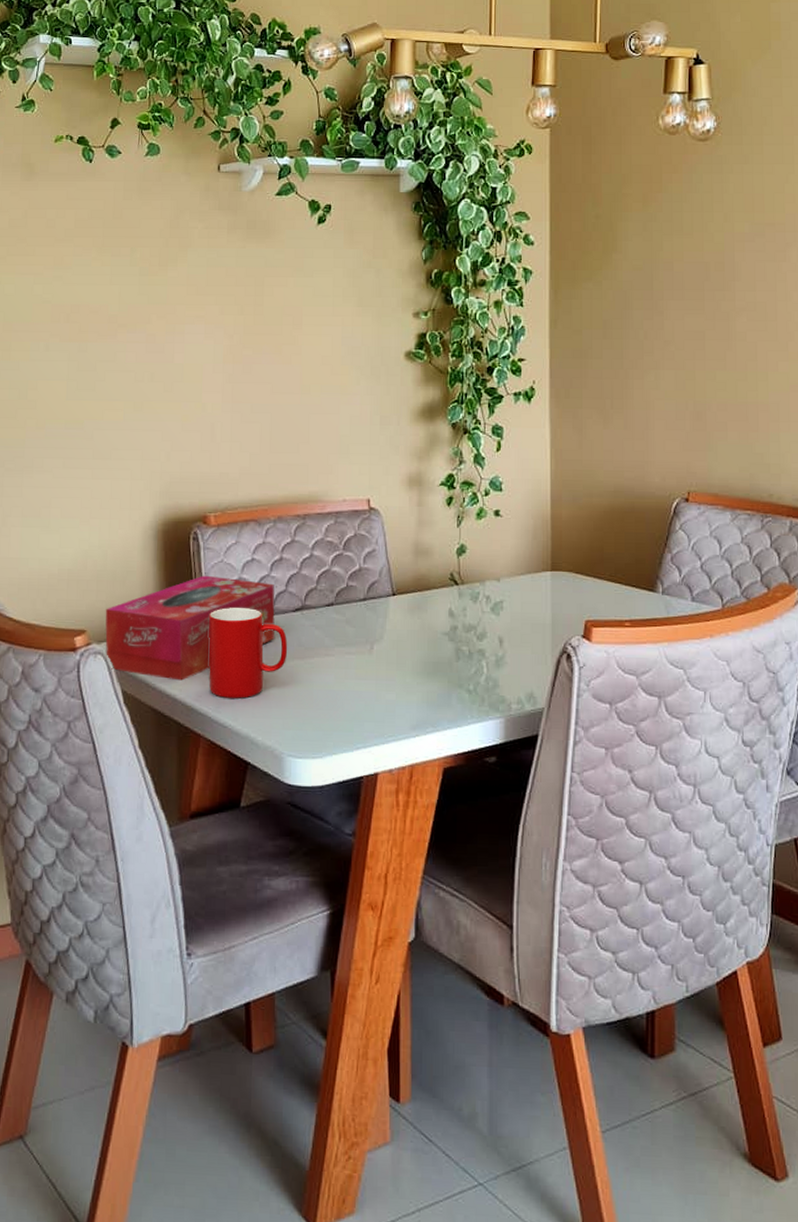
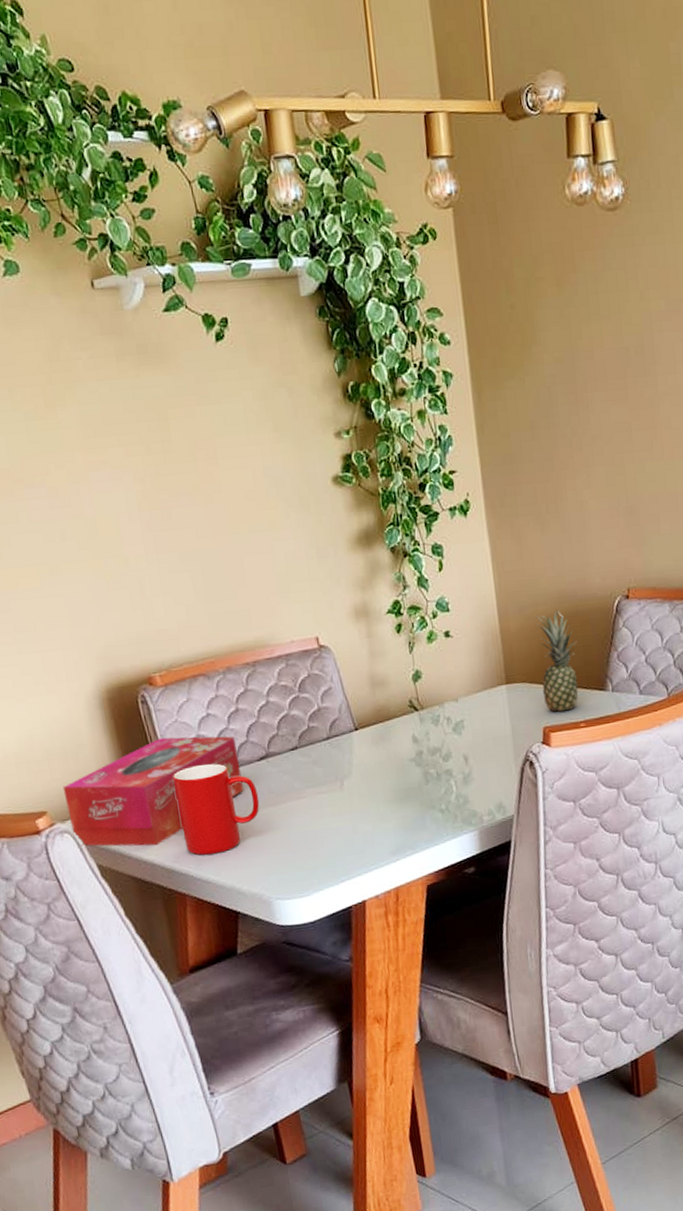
fruit: none [588,503,630,607] -> present [534,609,579,712]

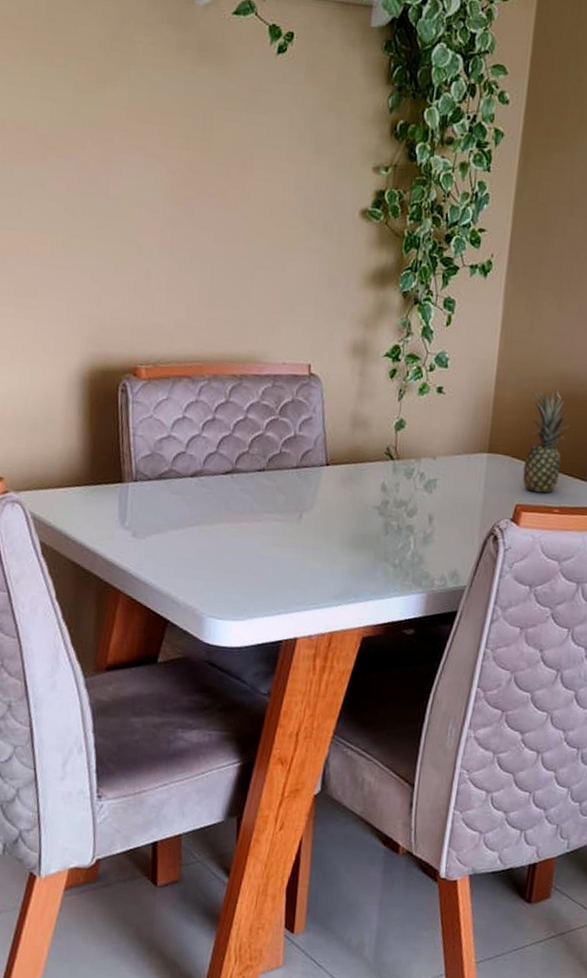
tissue box: present [62,736,244,847] -> none [24,429,205,536]
cup: present [172,763,260,856] -> none [131,465,215,558]

